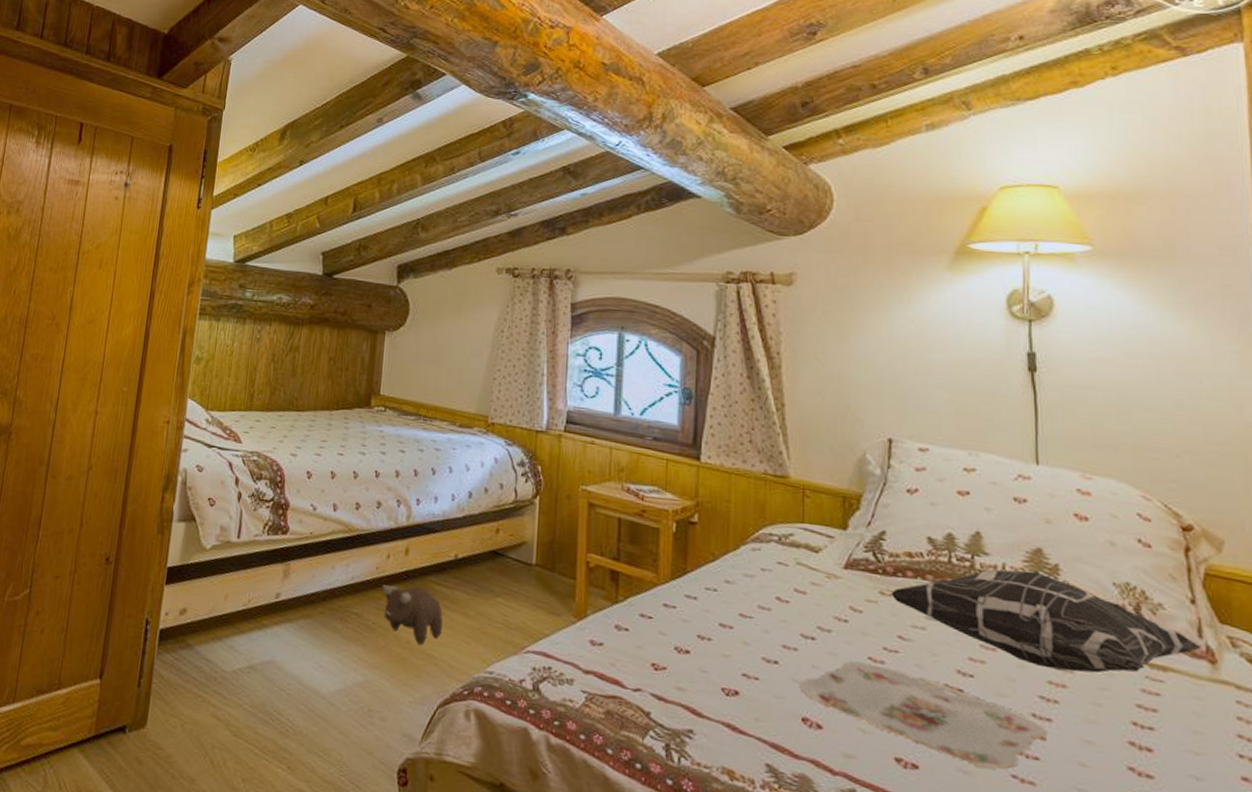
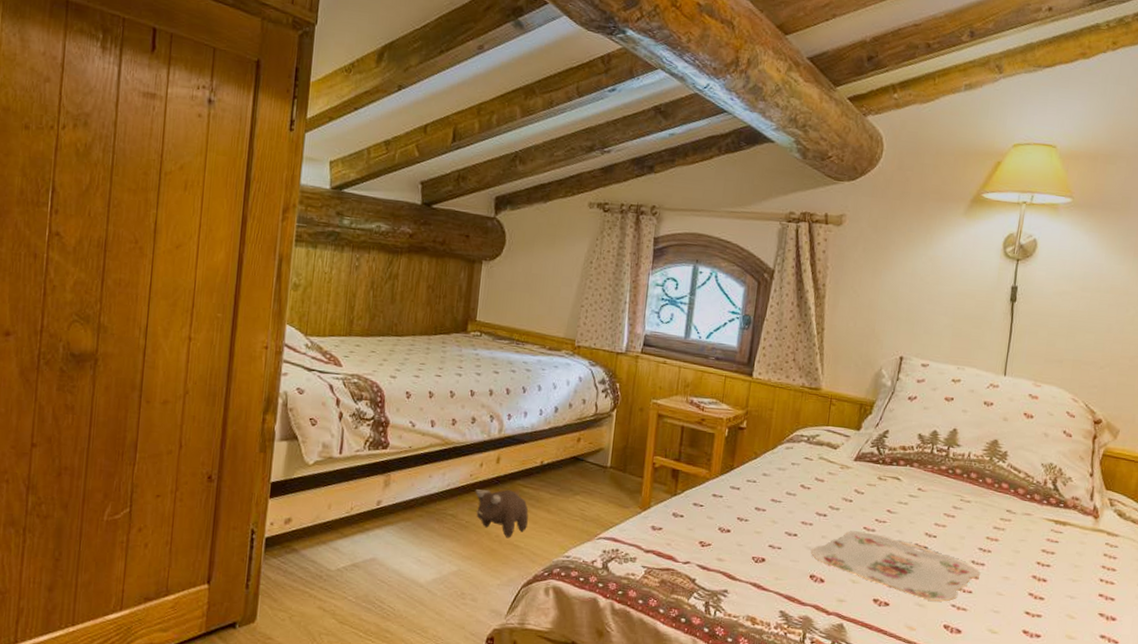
decorative pillow: present [889,569,1202,674] -> none [885,457,1091,530]

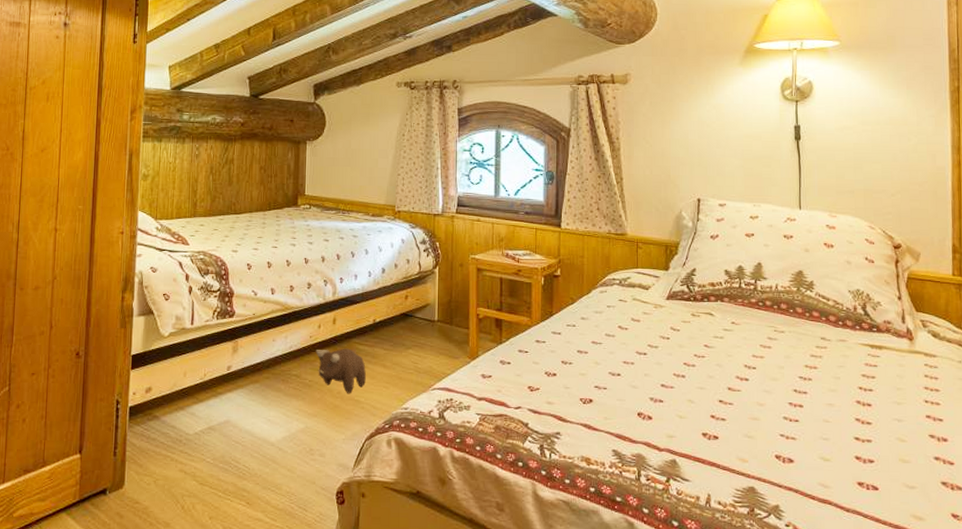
serving tray: present [811,531,981,602] -> none [636,367,805,432]

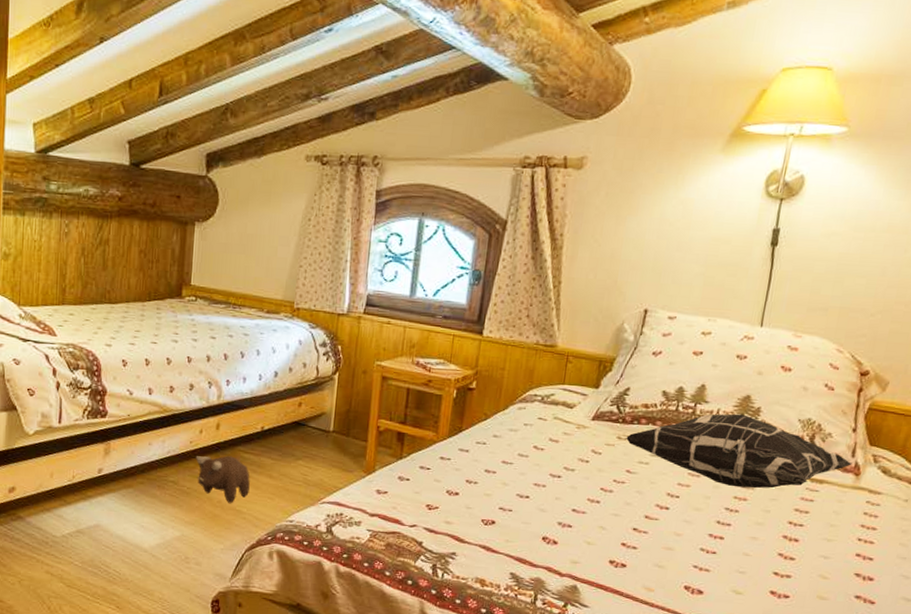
decorative pillow: none [698,288,904,357] -> present [625,413,853,489]

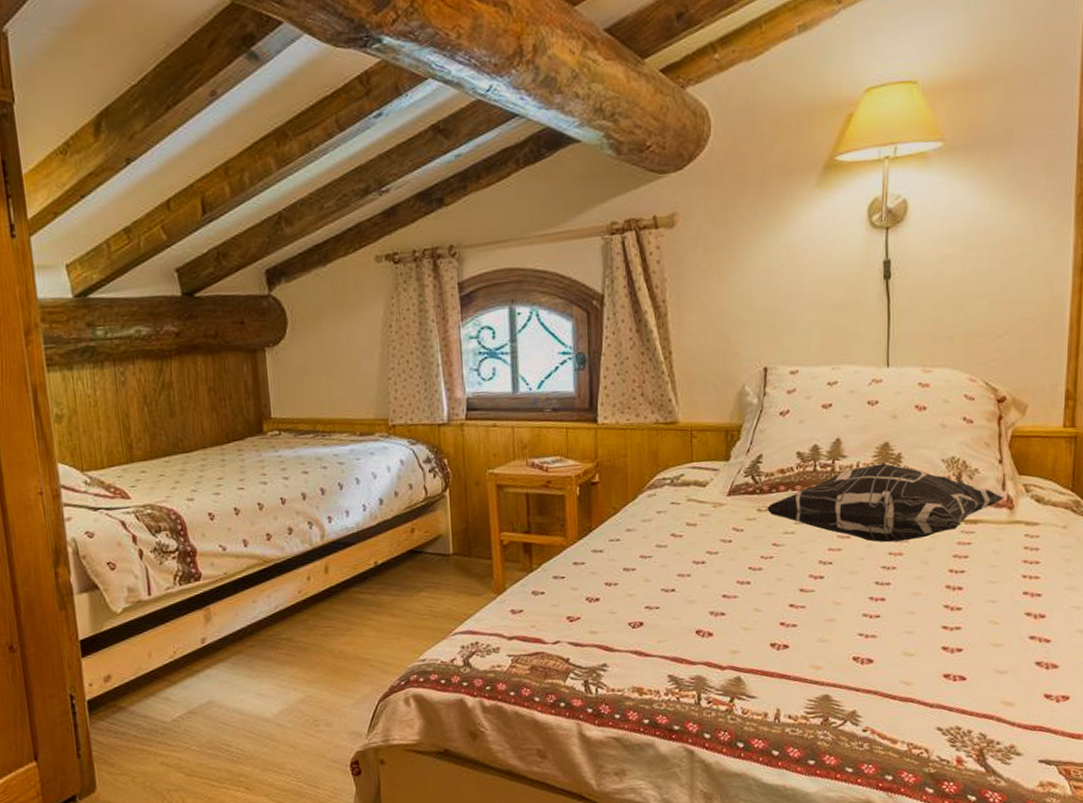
plush toy: present [195,456,250,504] -> none [307,599,372,653]

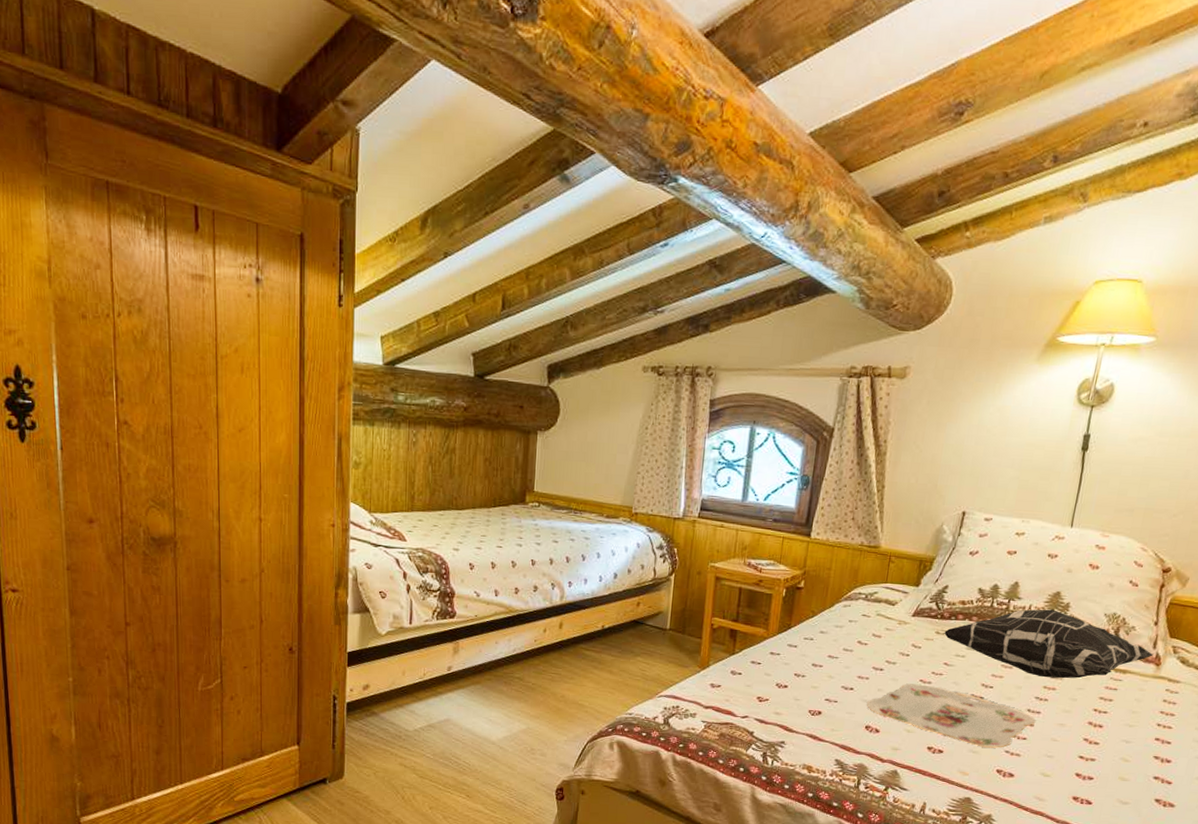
serving tray: none [694,572,887,634] -> present [867,683,1036,748]

